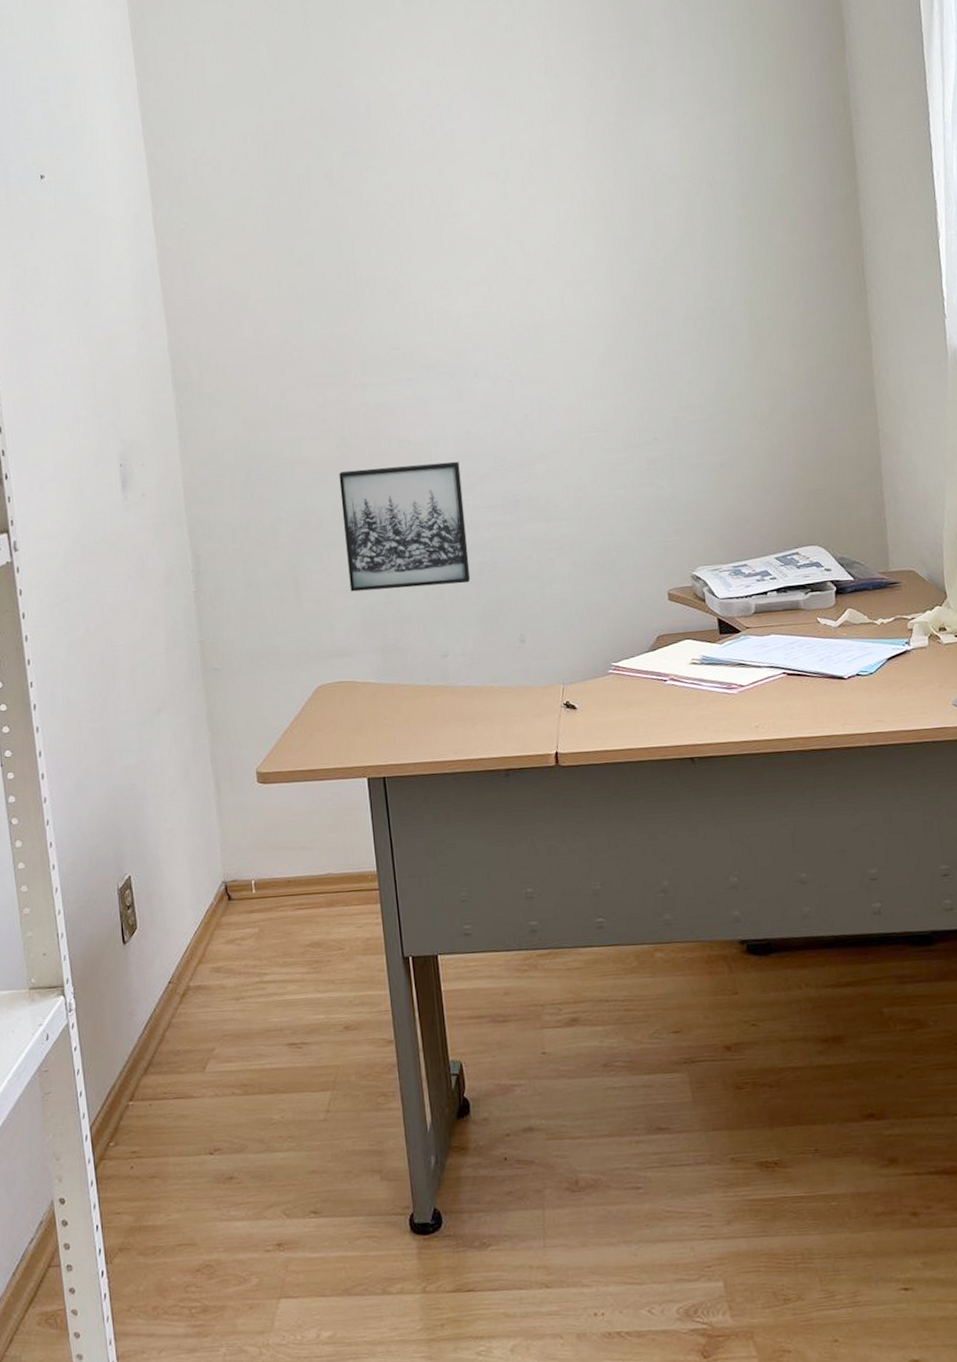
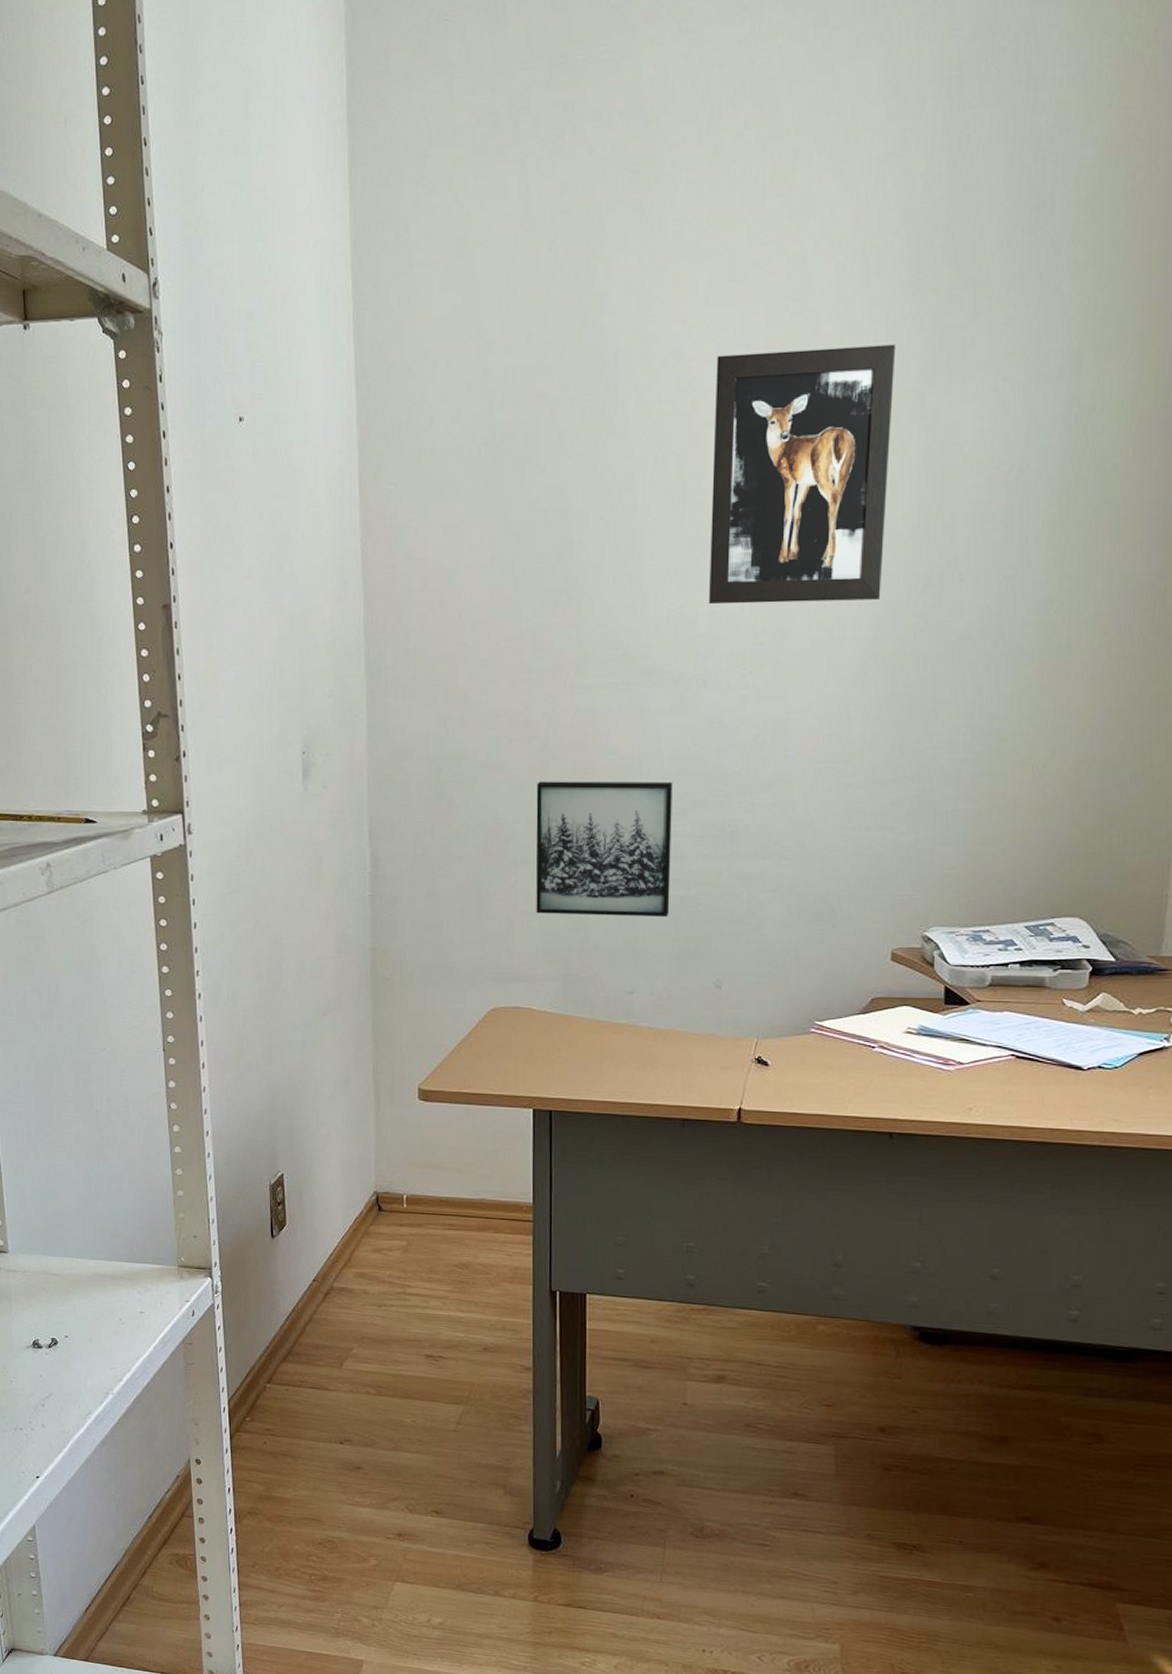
wall art: none [452,90,613,306] -> present [709,344,895,604]

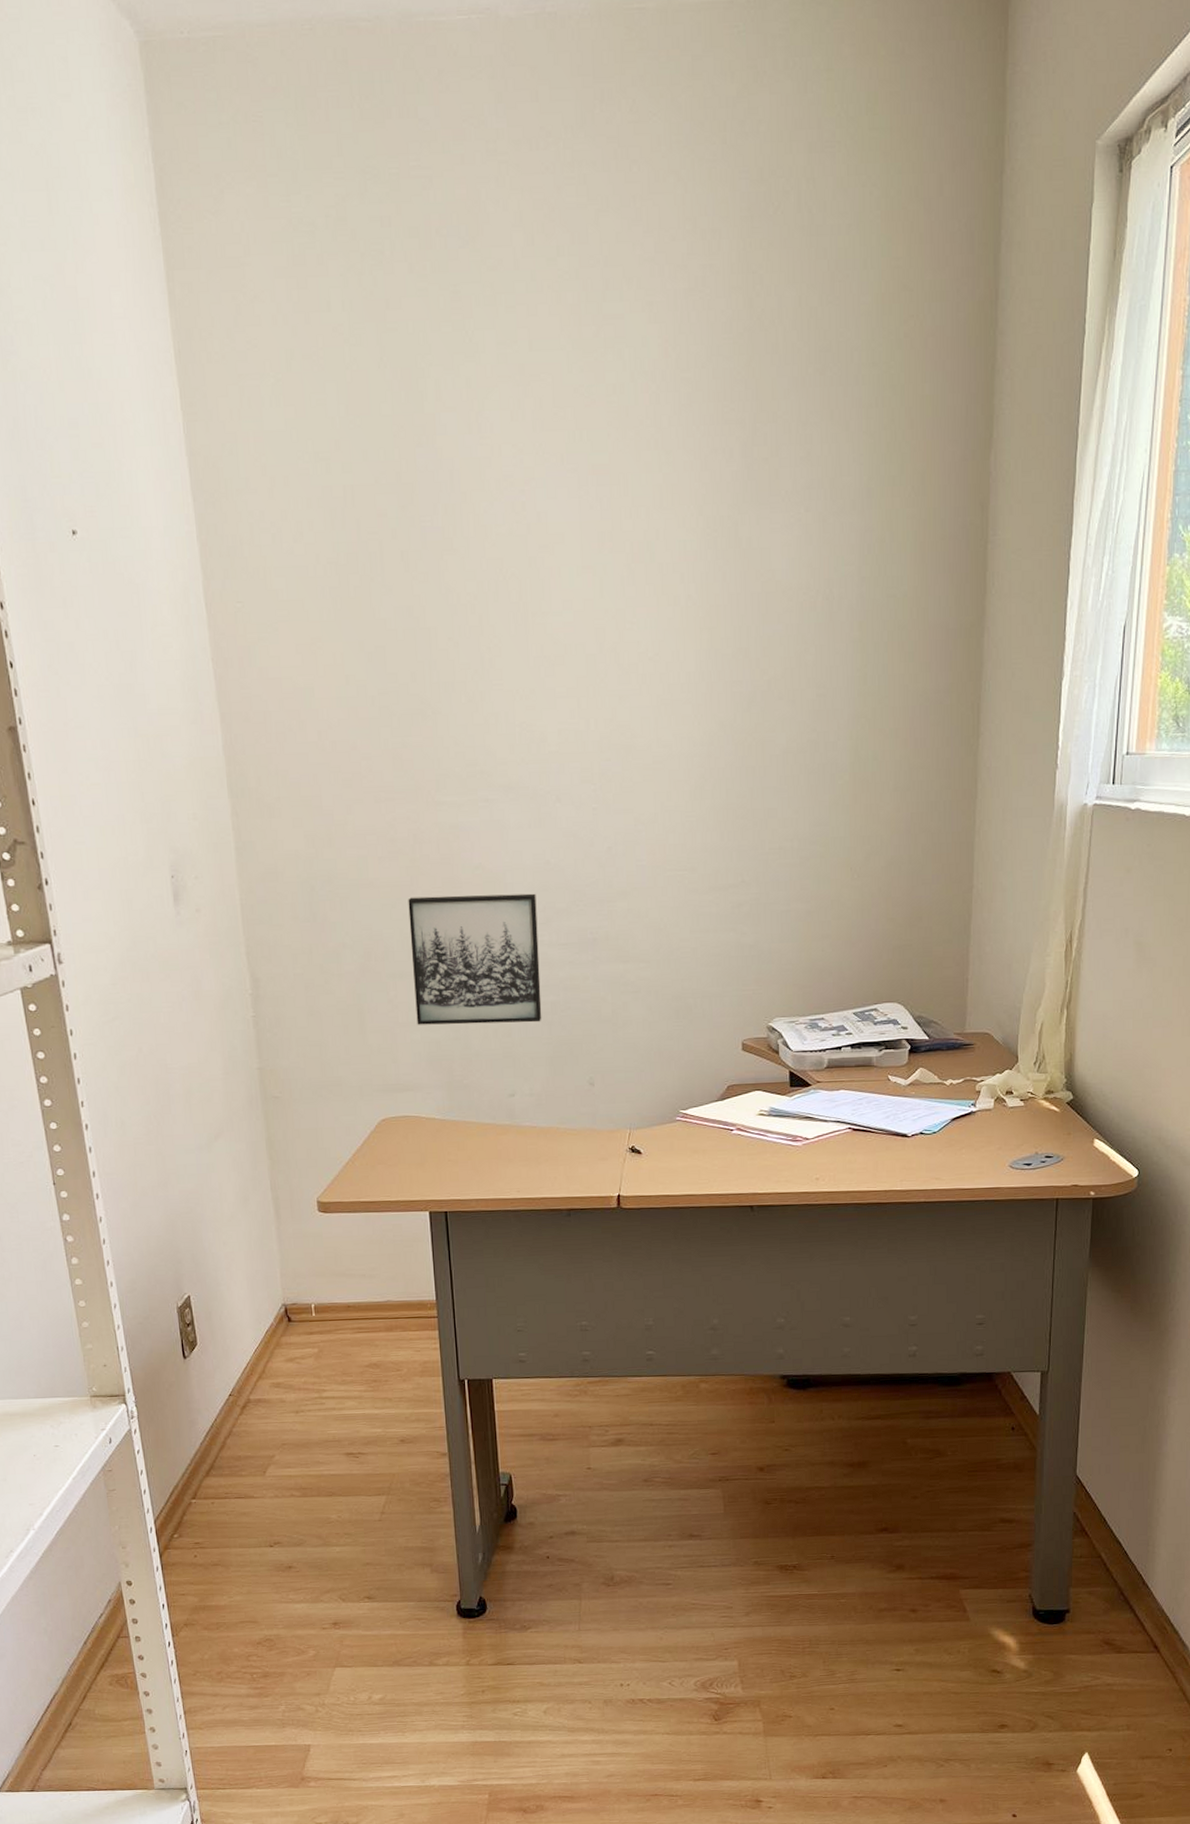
wall art: present [709,344,895,604] -> none [547,474,712,723]

